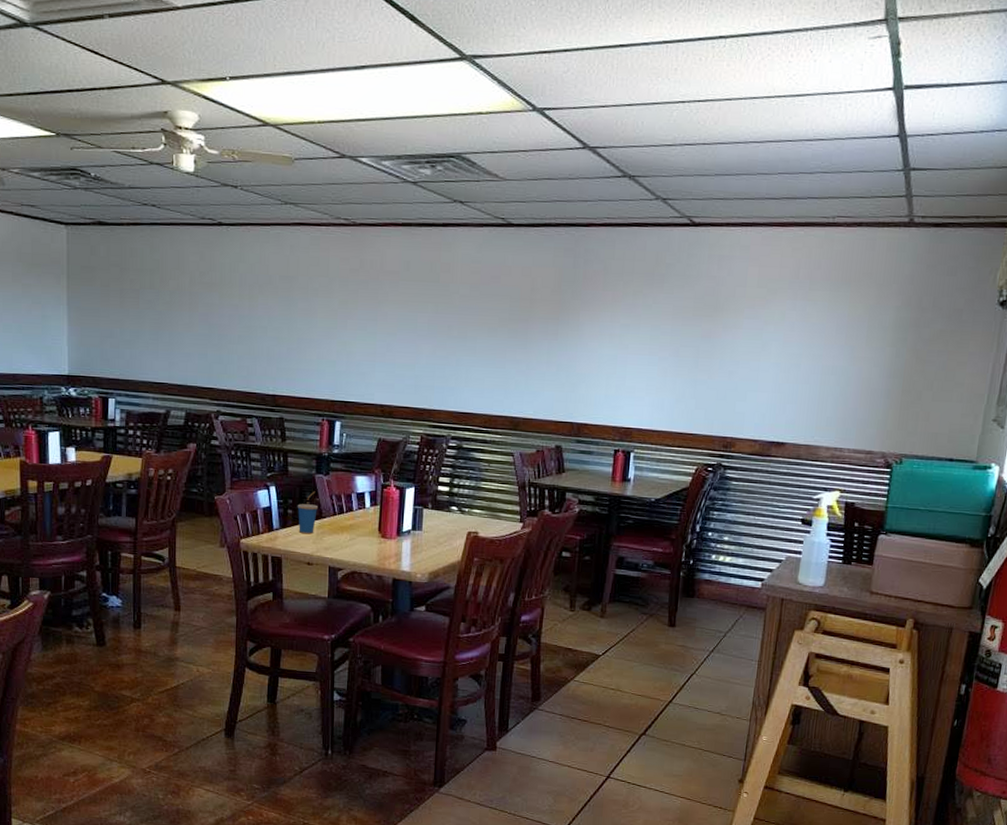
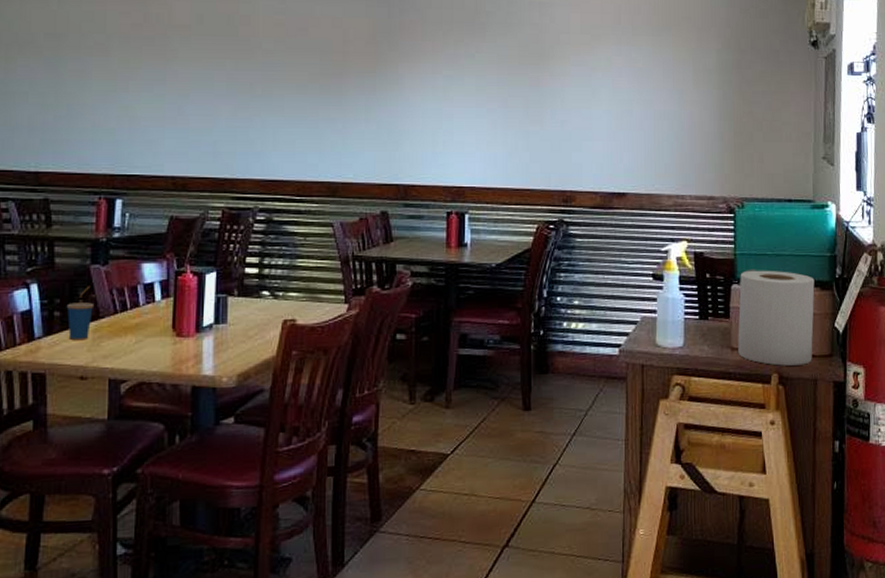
paper towel roll: none [877,521,965,614] -> present [738,269,815,366]

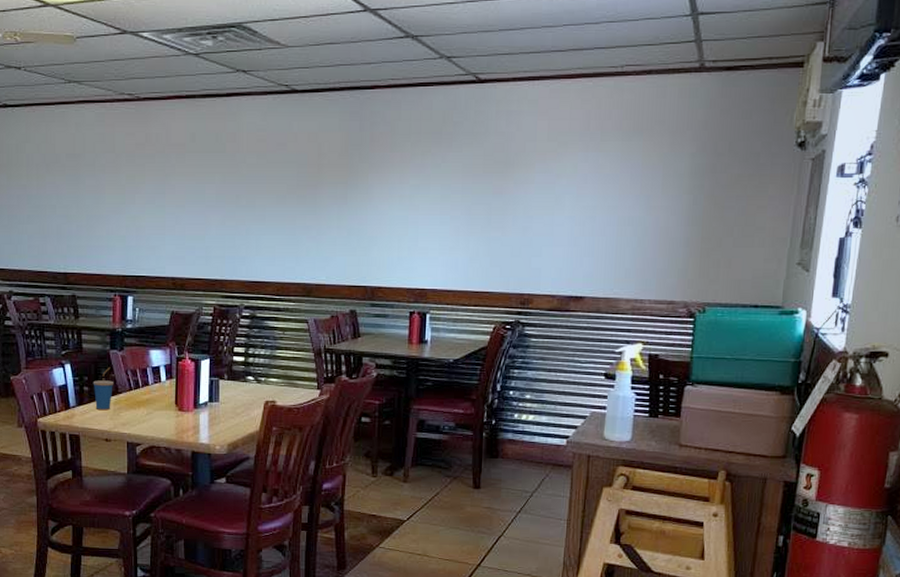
paper towel roll: present [738,269,815,366] -> none [686,372,775,464]

